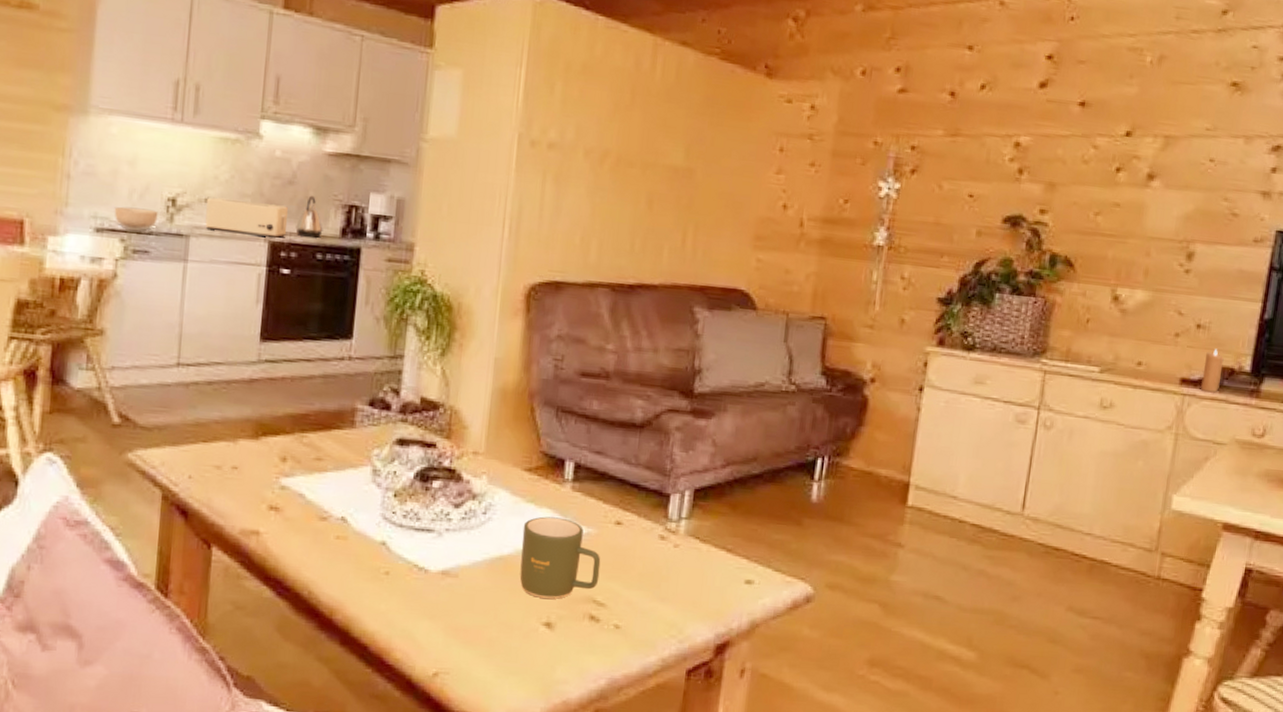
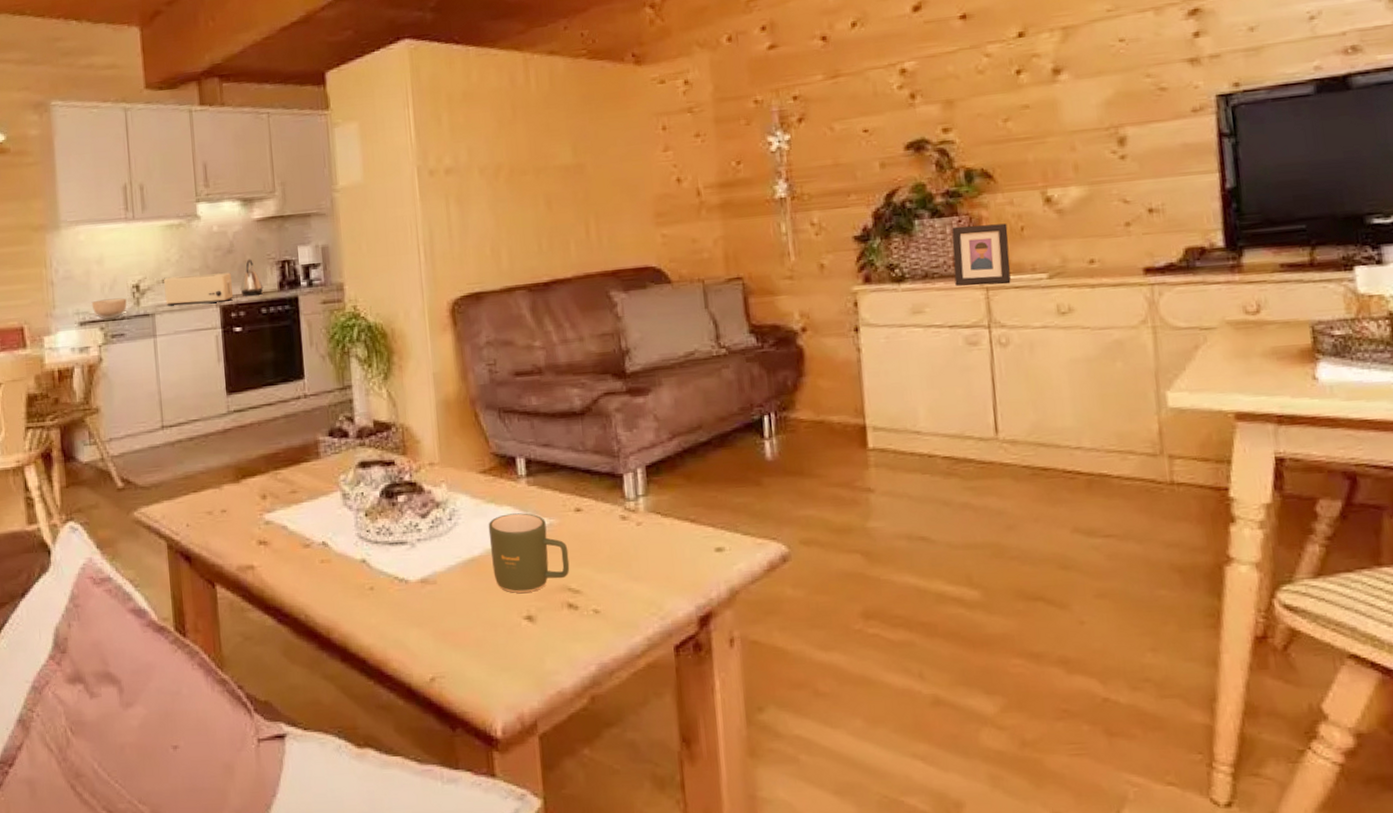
picture frame: none [1018,307,1076,371] -> present [952,223,1011,286]
candle: present [1200,348,1224,393] -> none [1166,230,1192,278]

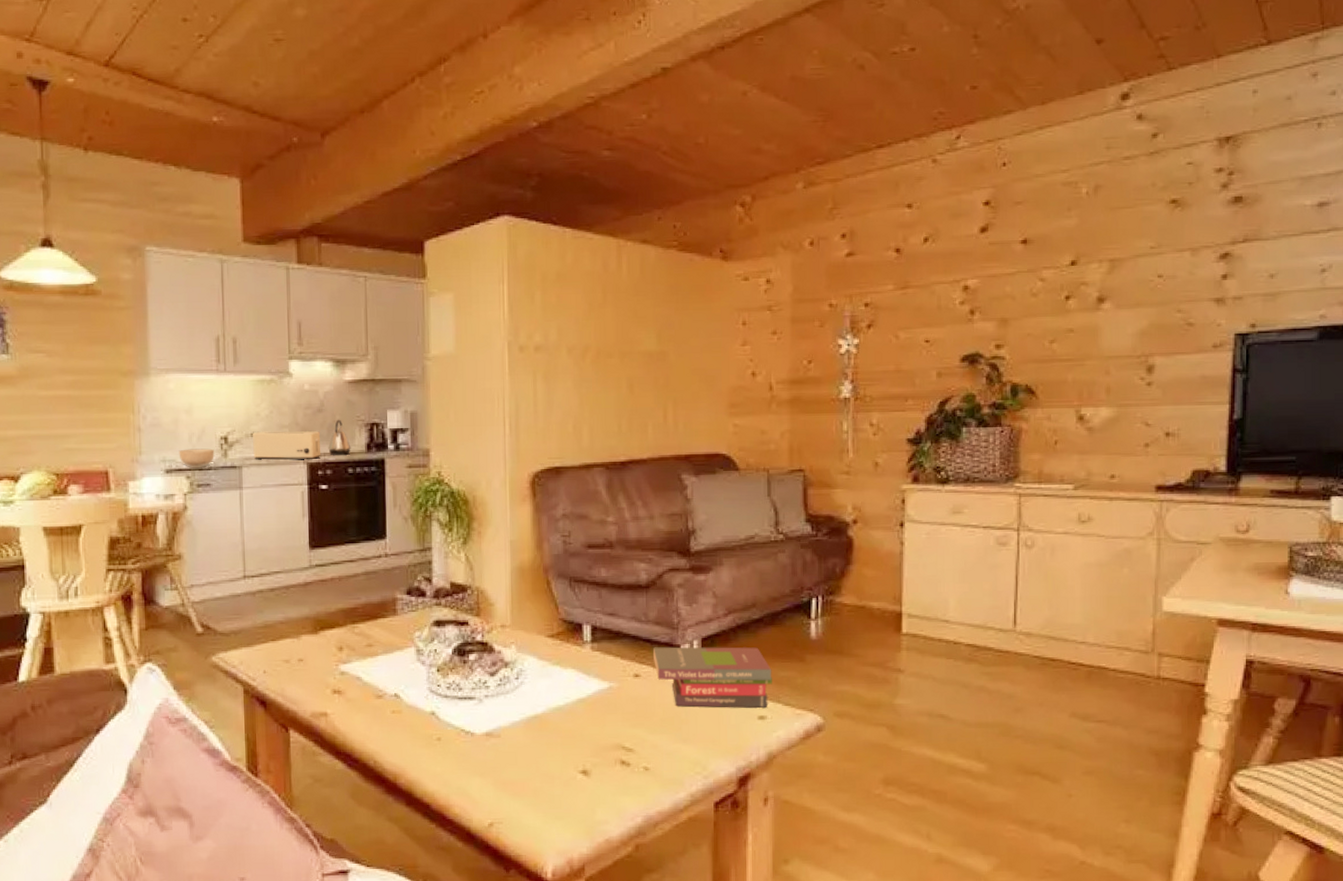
mug: present [488,513,570,593] -> none [552,676,625,749]
books: none [594,472,728,542] -> present [652,647,772,709]
picture frame: present [952,223,1011,286] -> none [992,436,1043,492]

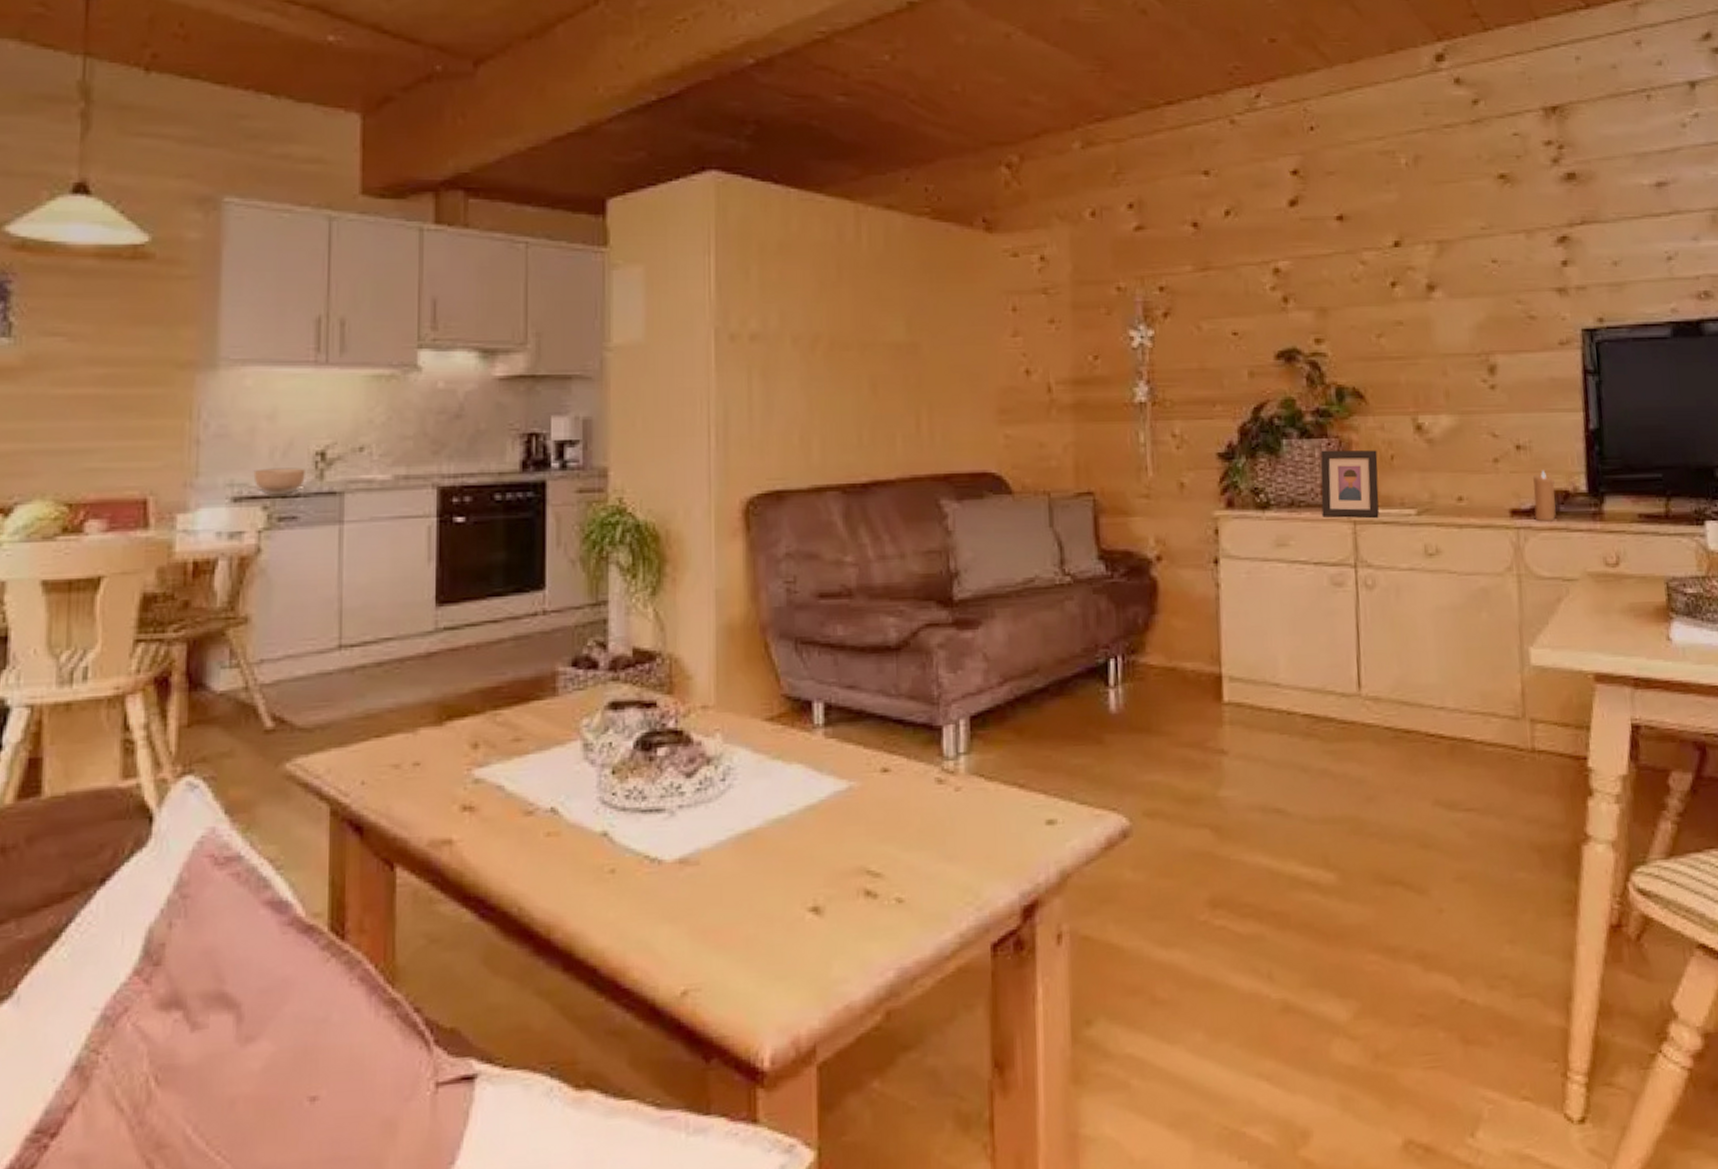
toaster: present [253,430,321,461] -> none [361,443,458,484]
kettle: present [328,419,351,455] -> none [468,428,500,476]
books: present [652,647,772,709] -> none [906,726,1063,811]
picture frame: none [992,436,1043,492] -> present [1321,450,1379,519]
candle: none [1177,453,1197,496] -> present [1532,470,1556,522]

